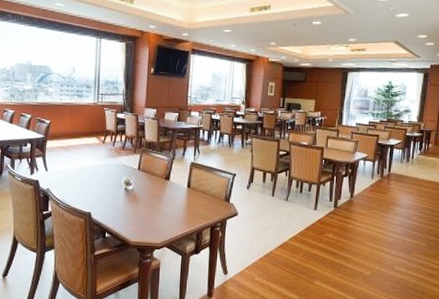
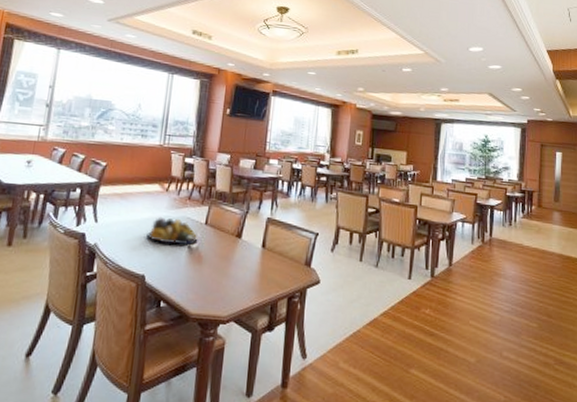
fruit bowl: none [89,164,133,188] -> present [146,216,198,246]

